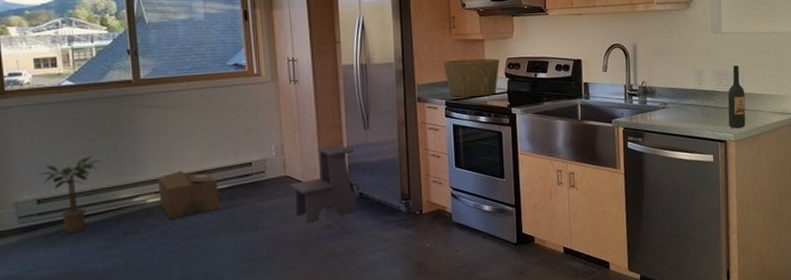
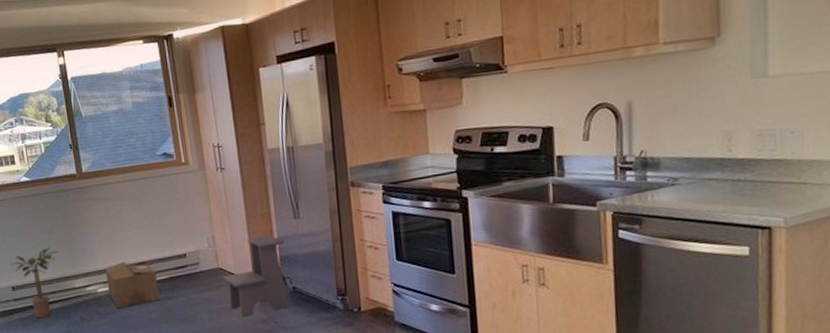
basket: present [443,58,500,97] -> none [378,131,446,180]
wine bottle: present [727,65,746,129] -> none [775,121,806,211]

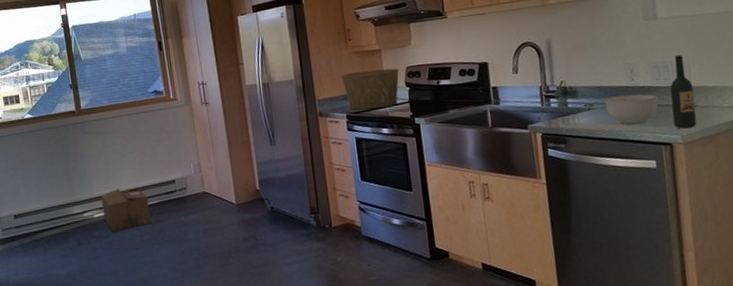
potted plant: present [11,247,58,319] -> none [13,177,58,244]
step stool: present [223,234,289,318] -> none [208,161,268,237]
basket: none [378,131,446,180] -> present [341,68,399,110]
bowl: none [692,167,761,204] -> present [604,94,659,125]
wine bottle: none [775,121,806,211] -> present [670,55,697,130]

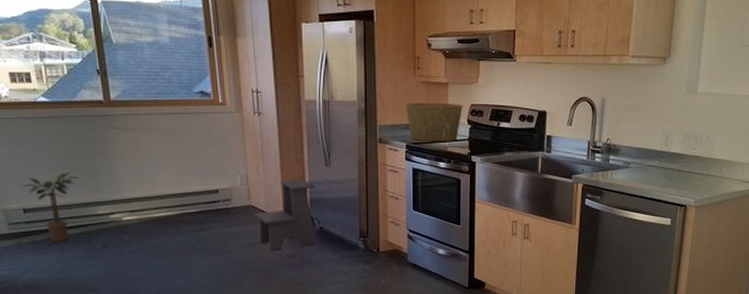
potted plant: none [13,177,58,244] -> present [23,172,80,243]
cardboard box: present [101,188,151,232] -> none [132,192,189,237]
step stool: none [208,161,268,237] -> present [254,178,316,252]
bowl: present [604,94,659,125] -> none [640,158,685,186]
wine bottle: present [670,55,697,130] -> none [691,129,713,195]

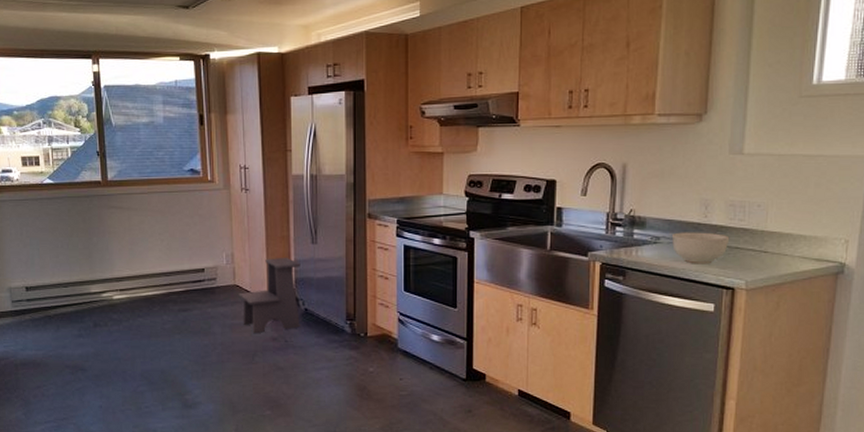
potted plant: present [23,172,80,243] -> none [26,251,76,321]
basket: present [405,102,463,141] -> none [396,173,460,216]
bowl: none [640,158,685,186] -> present [672,232,730,264]

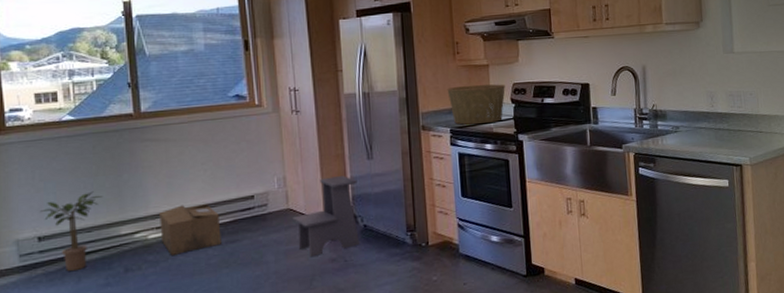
potted plant: none [26,251,76,321] -> present [39,191,103,272]
cardboard box: none [123,271,175,316] -> present [160,204,222,255]
basket: none [396,173,460,216] -> present [447,84,505,125]
bowl: present [672,232,730,264] -> none [689,119,733,147]

